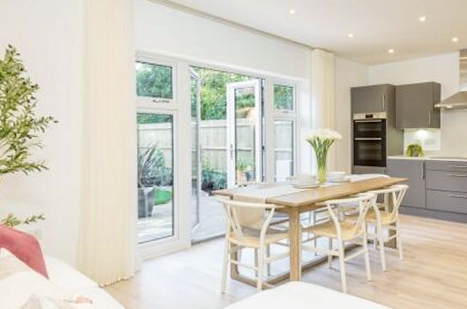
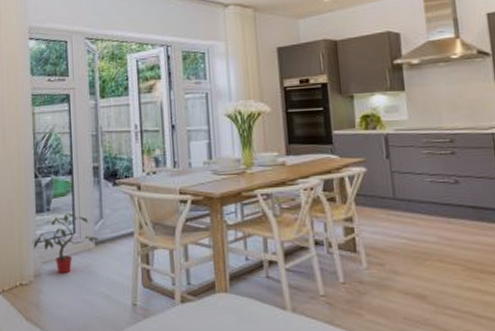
potted plant: none [134,218,195,270] -> present [32,213,99,274]

